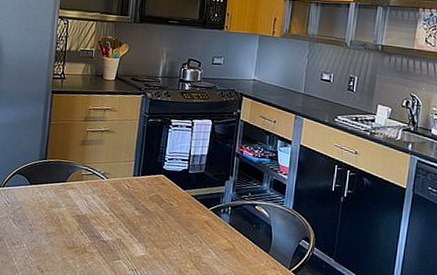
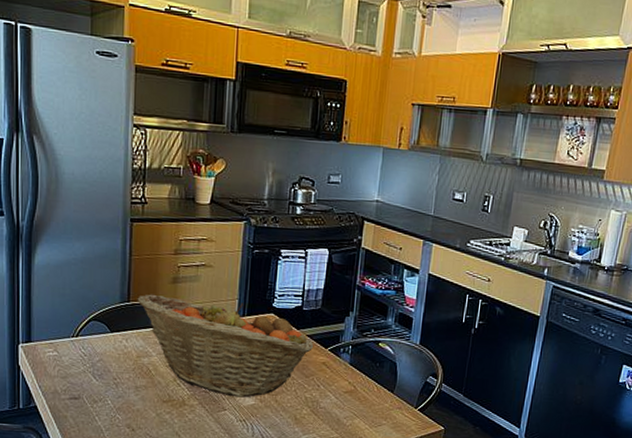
fruit basket: none [52,153,198,249] -> present [137,294,314,398]

